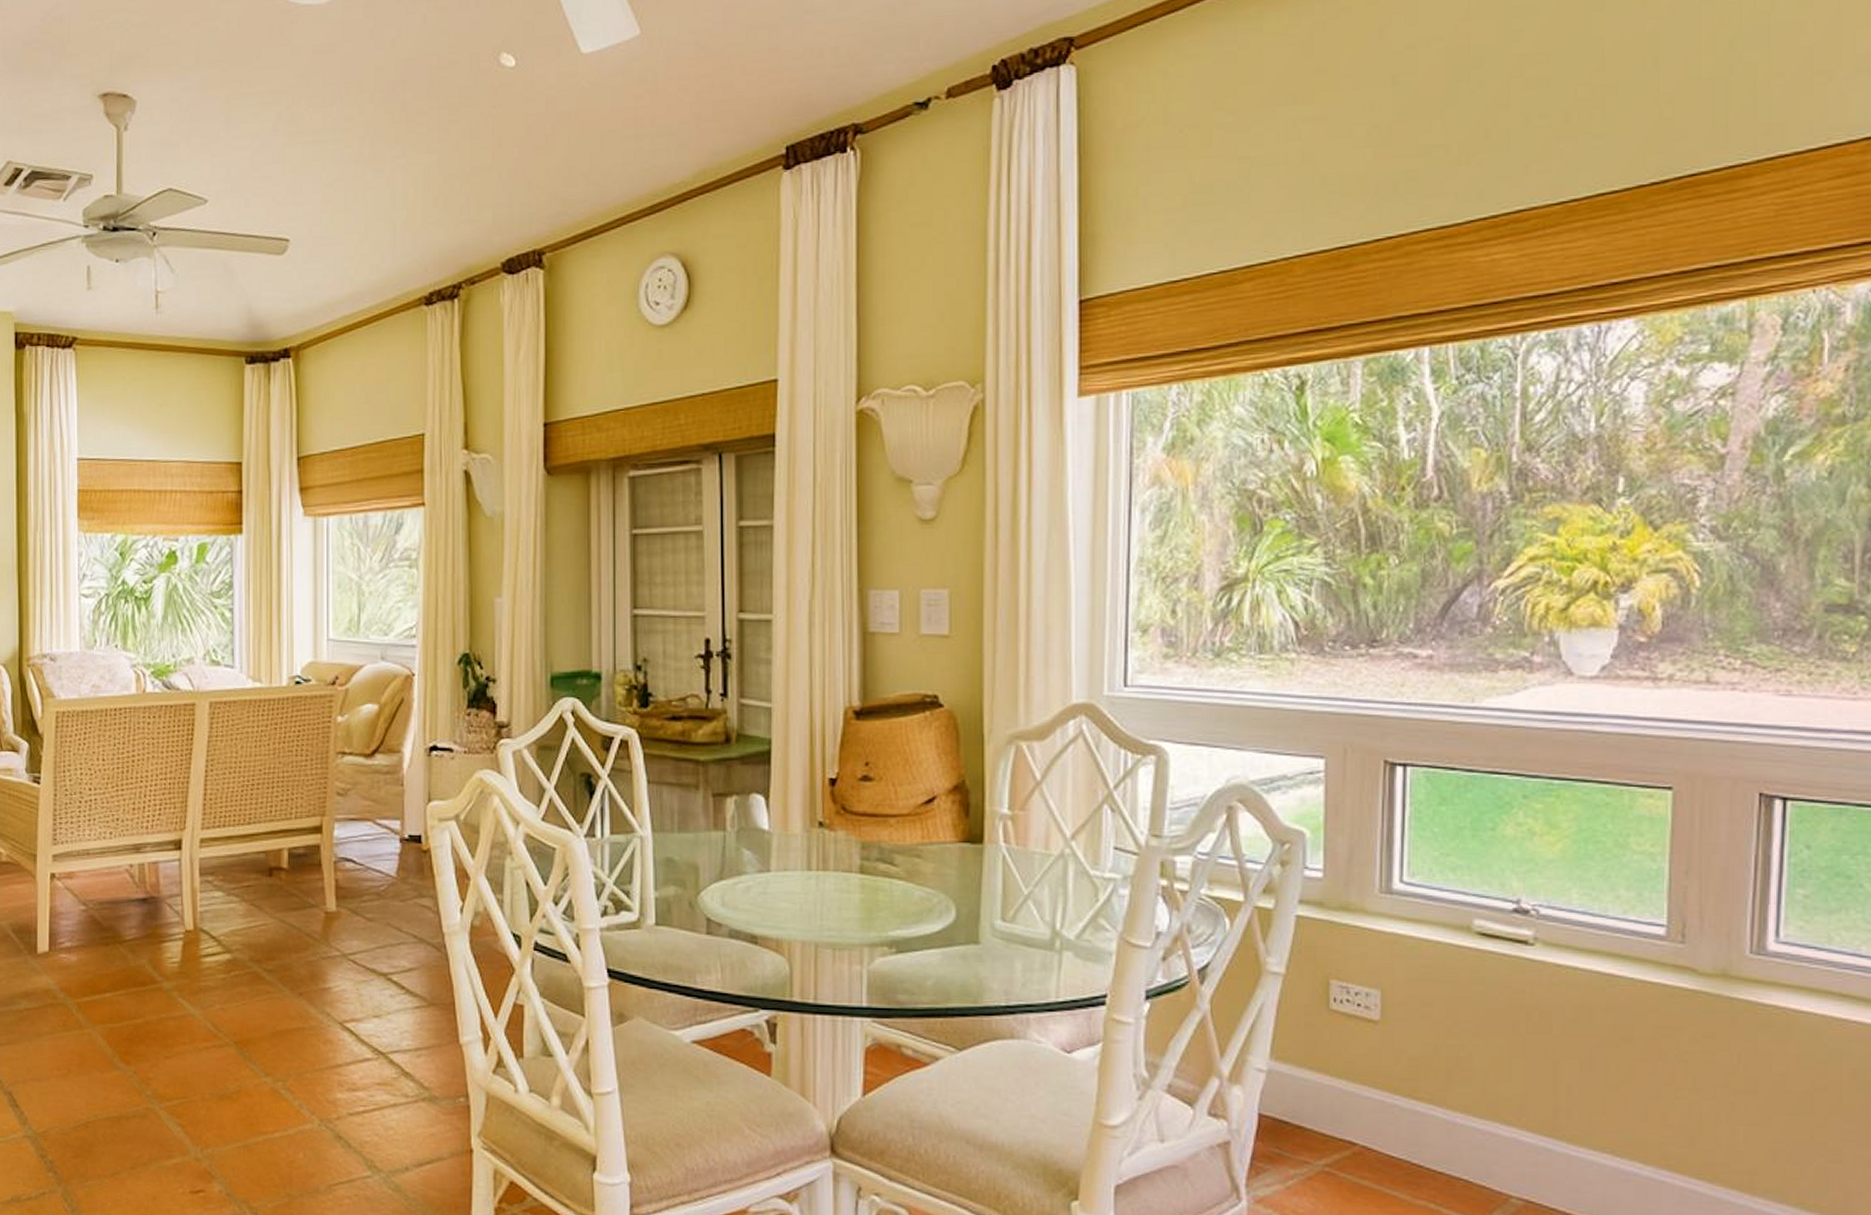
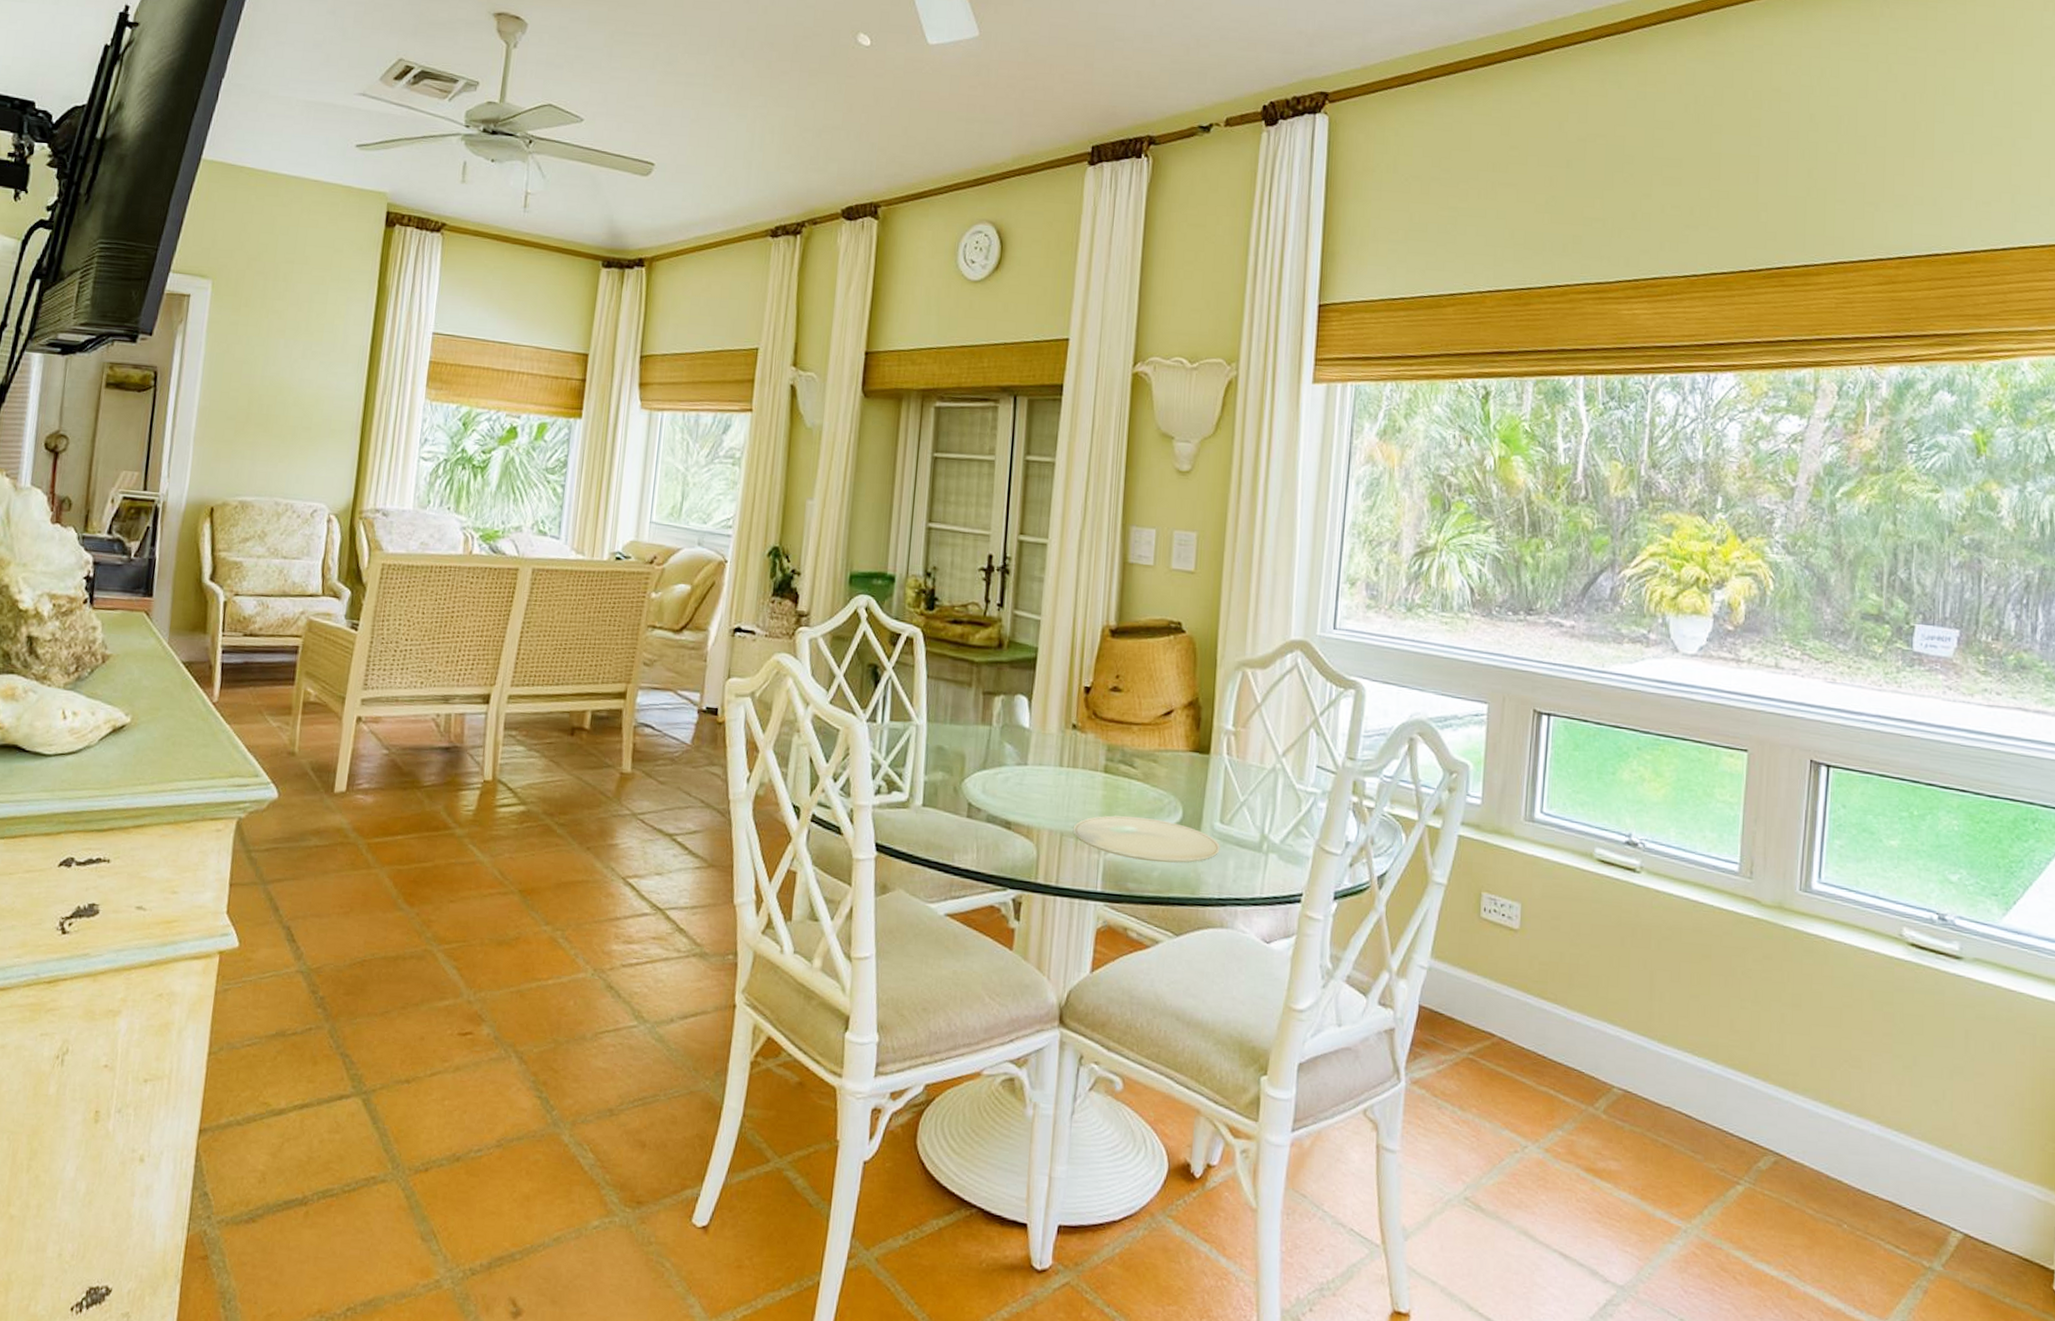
plate: none [829,920,1004,970] -> present [1073,815,1220,863]

